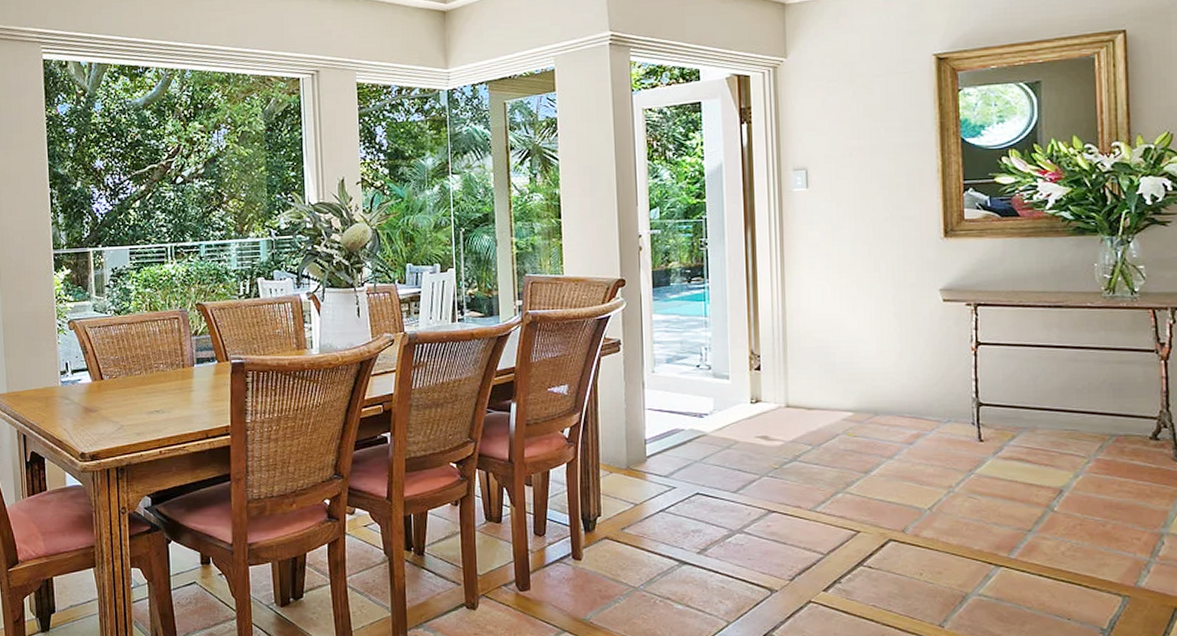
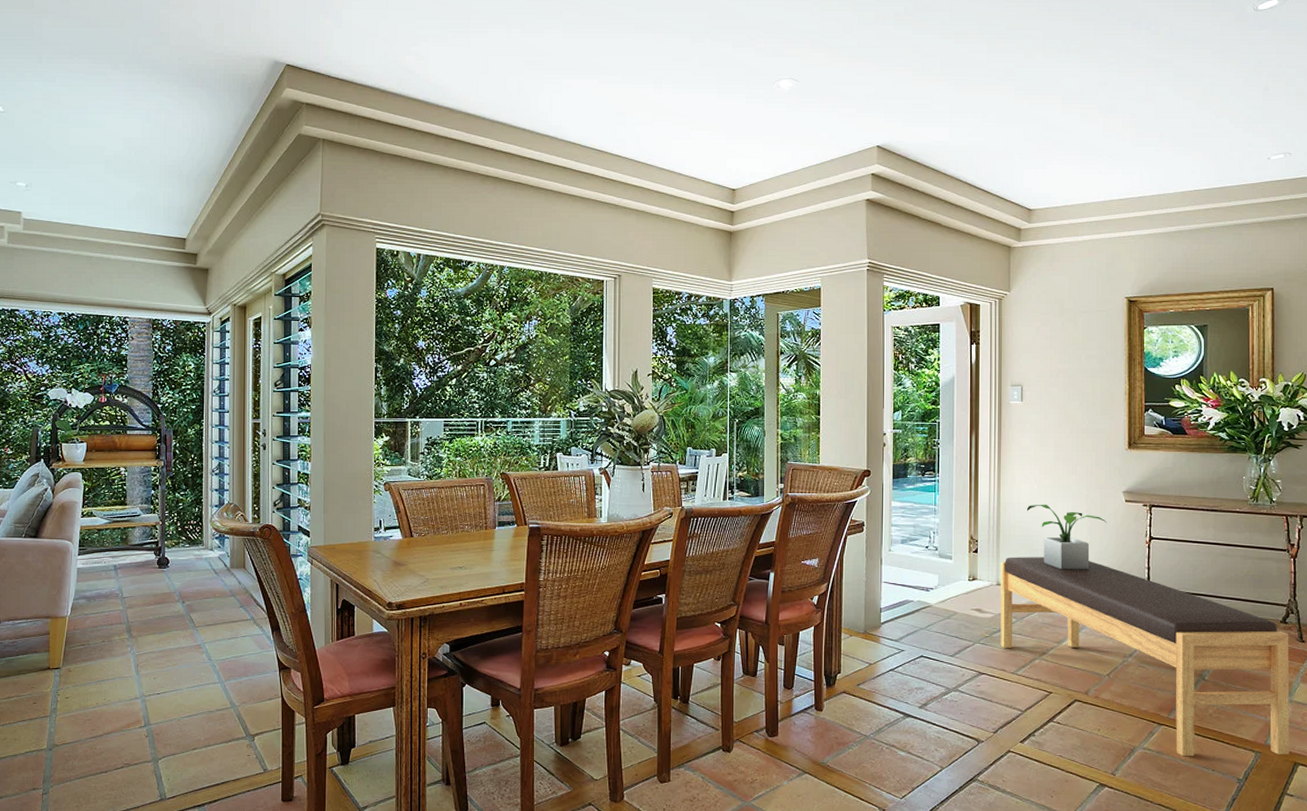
bench: none [789,372,1167,604] -> present [1000,557,1290,757]
potted plant: none [820,308,920,386] -> present [1027,504,1106,570]

